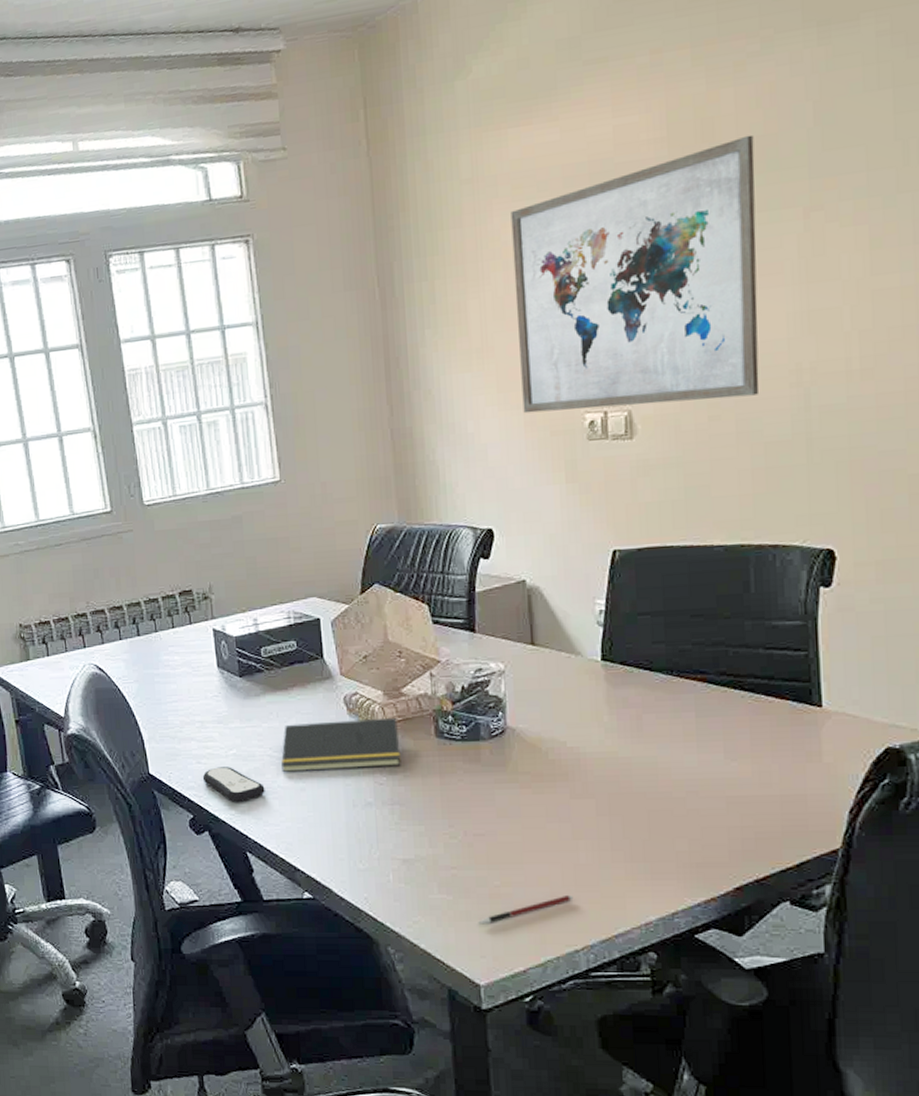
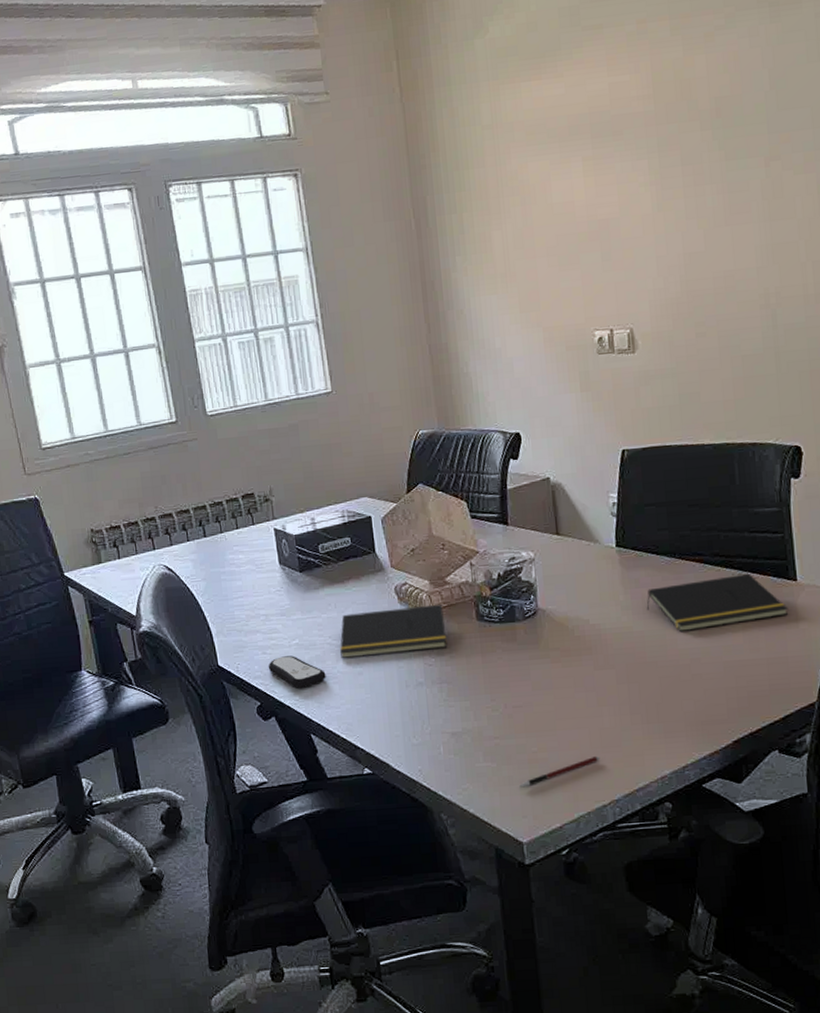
wall art: present [511,134,760,414] -> none [526,95,736,331]
notepad: none [635,696,810,761] -> present [646,573,788,633]

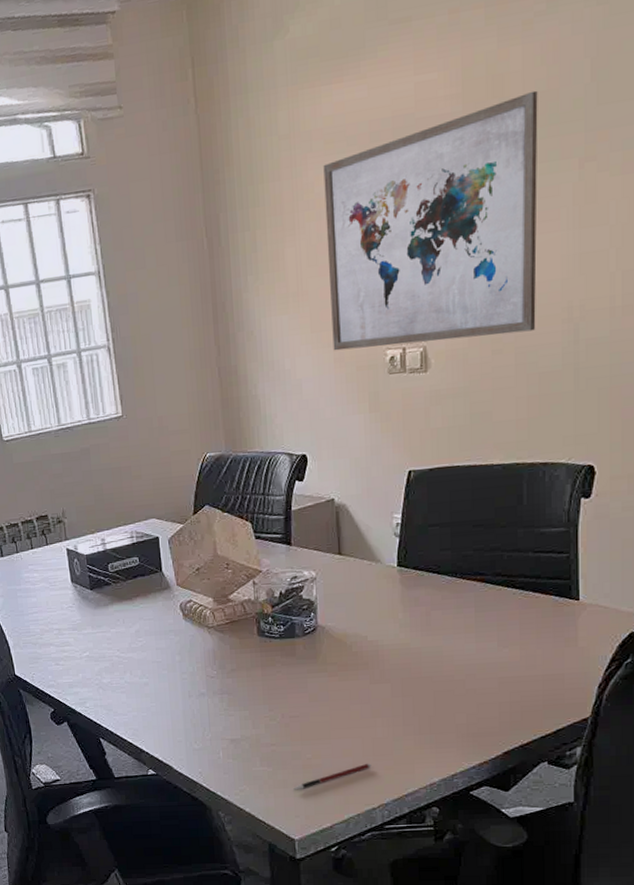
remote control: present [268,655,326,689] -> none [60,667,114,697]
notepad: present [340,604,448,658] -> none [127,620,229,670]
wall art: none [526,95,736,331] -> present [323,90,538,351]
notepad: present [646,573,788,633] -> none [424,592,568,649]

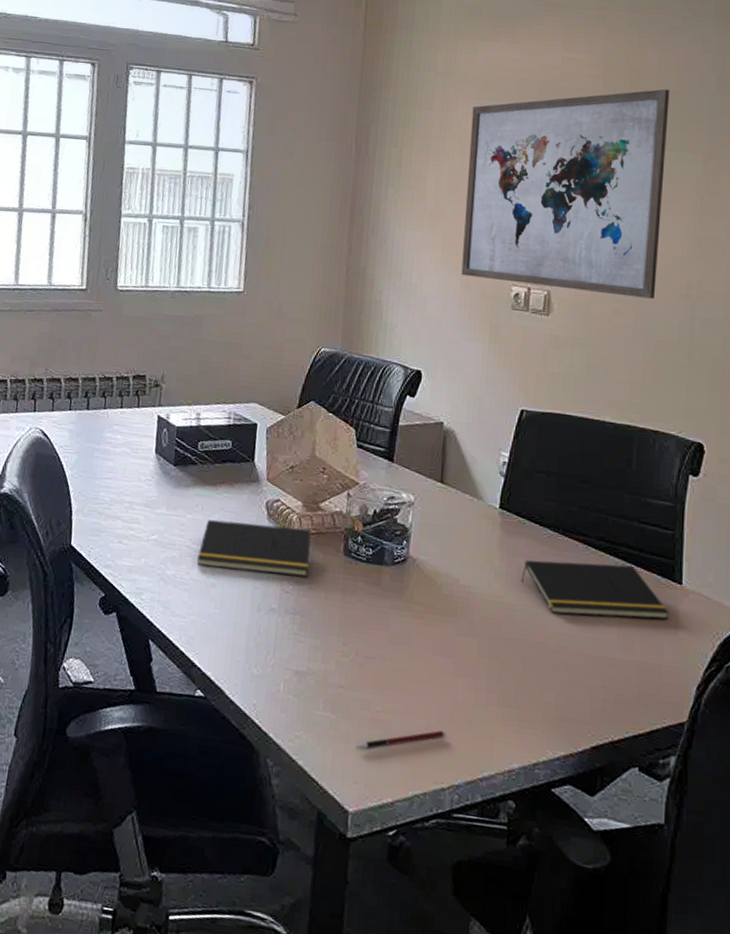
notepad: none [127,620,229,670] -> present [197,519,312,577]
notepad: none [424,592,568,649] -> present [521,560,669,620]

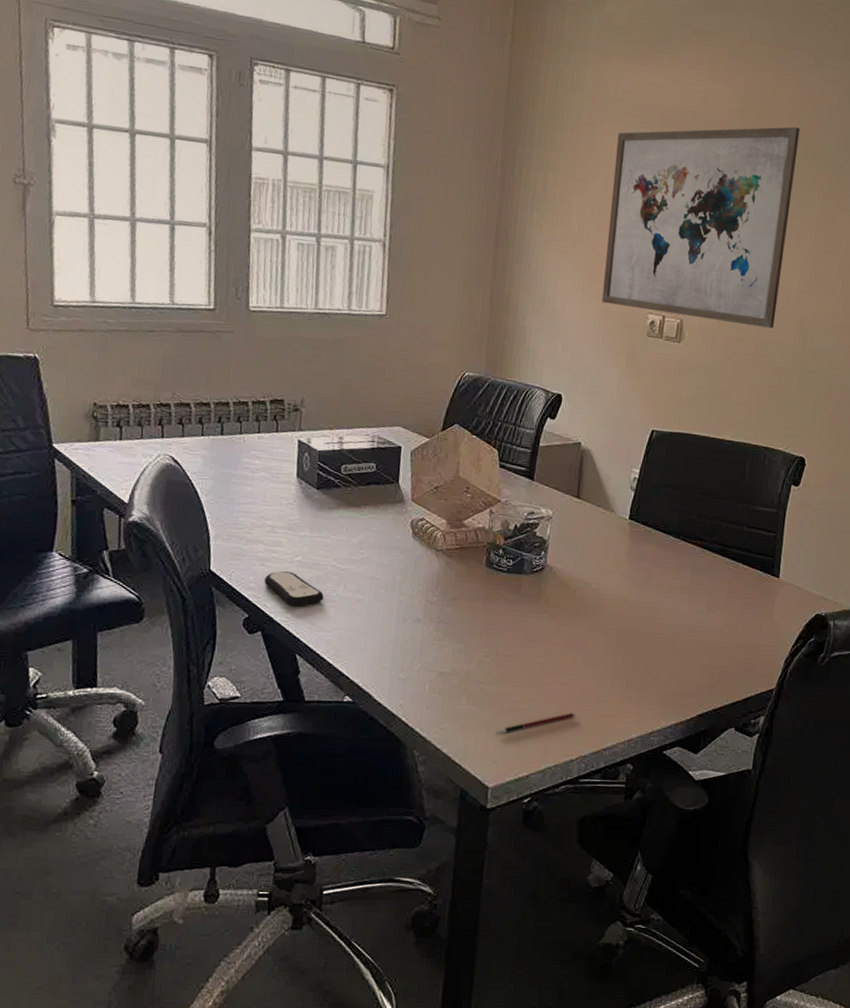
remote control: none [120,549,178,589] -> present [264,571,324,607]
notepad: present [197,519,312,577] -> none [343,539,455,588]
notepad: present [521,560,669,620] -> none [645,563,768,609]

